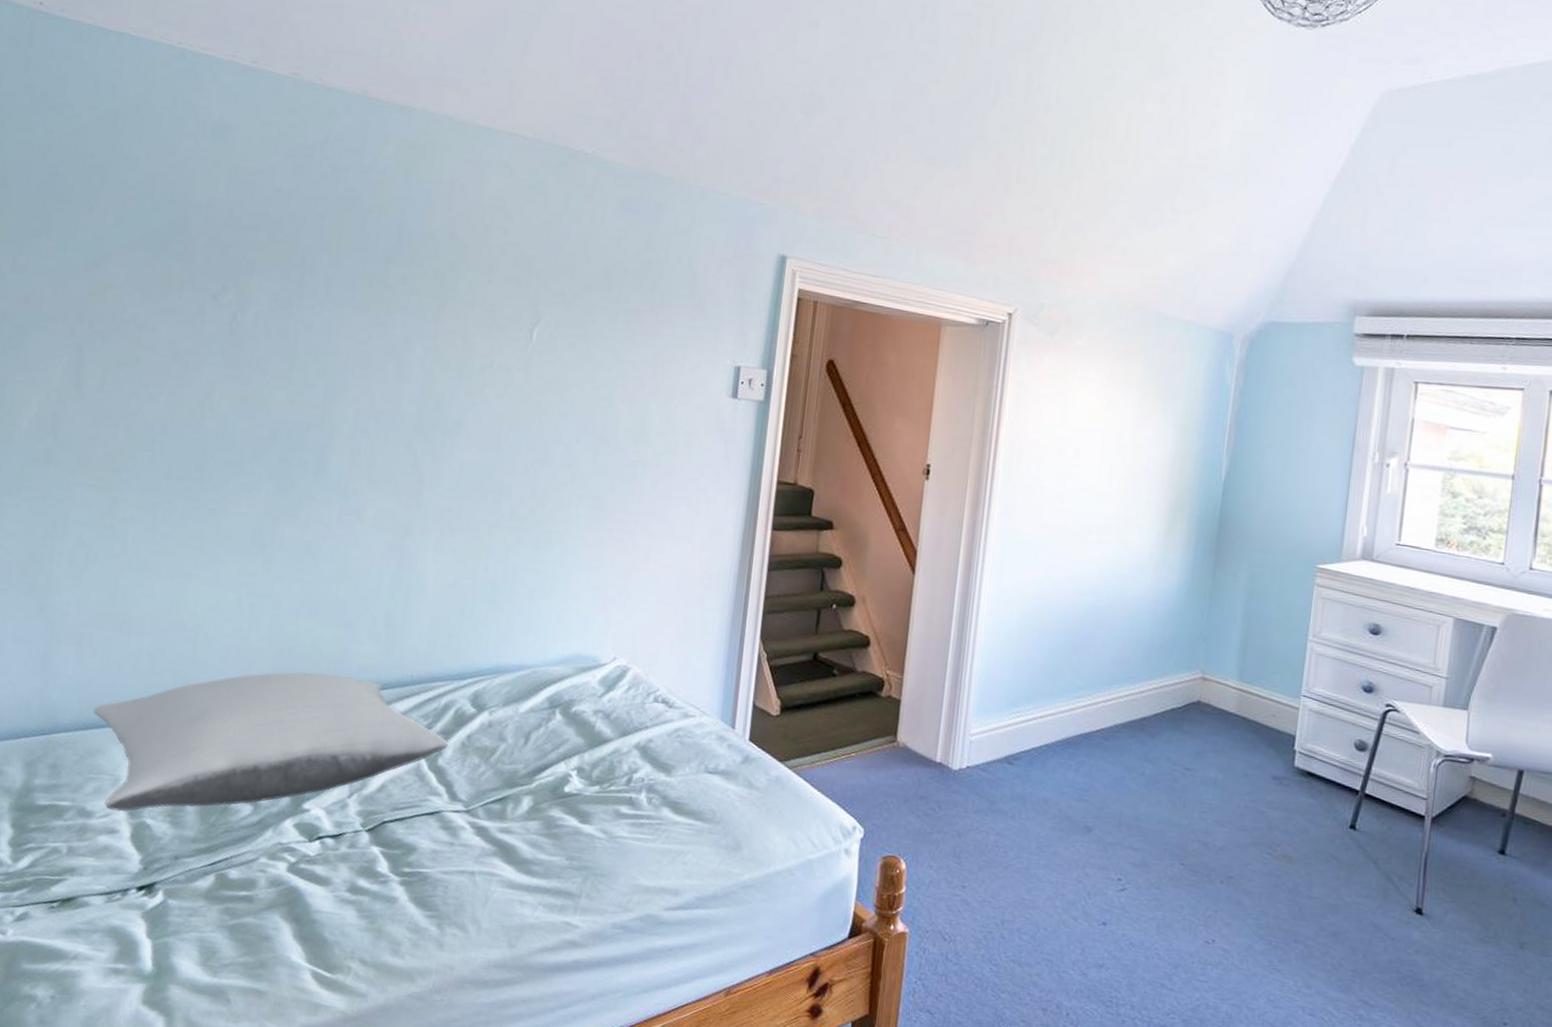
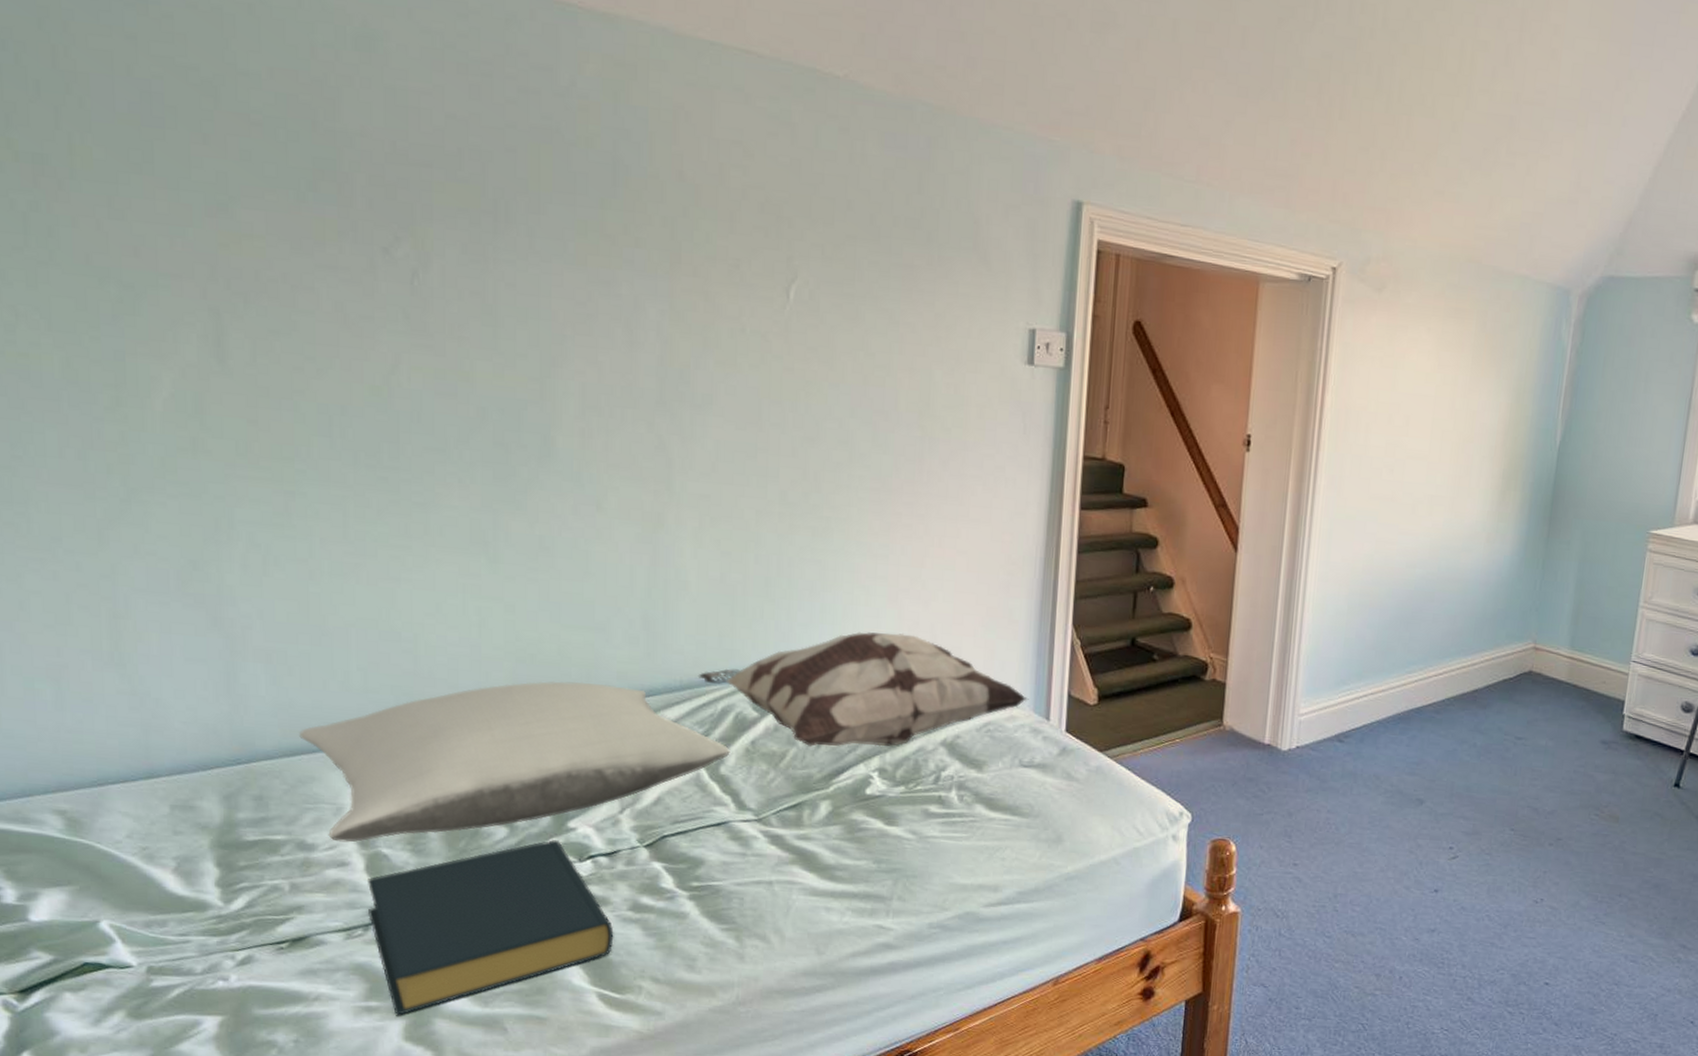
hardback book: none [127,819,332,980] -> present [367,840,614,1016]
decorative pillow: none [427,637,717,747] -> present [698,631,1029,747]

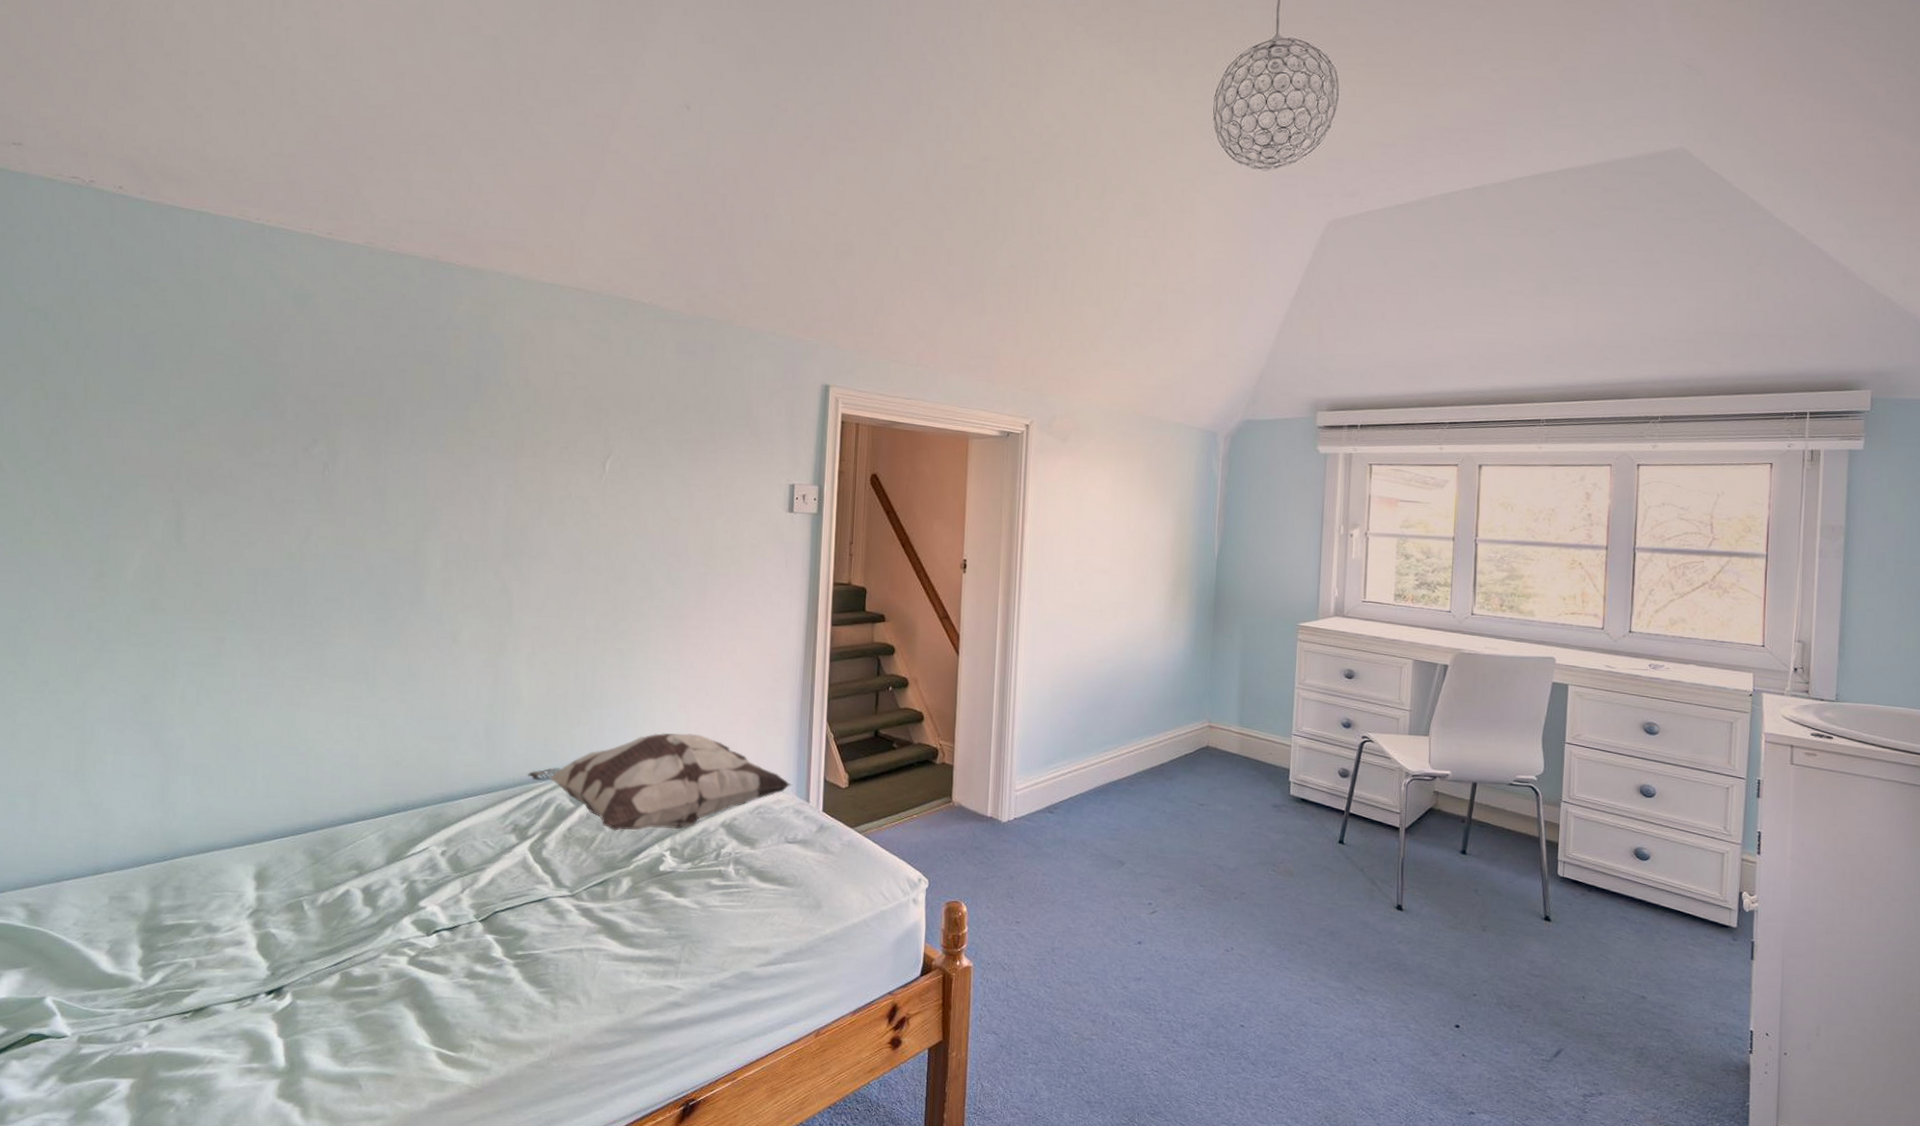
pillow: present [299,681,730,843] -> none [213,782,551,924]
hardback book: present [367,840,614,1016] -> none [256,917,452,1076]

